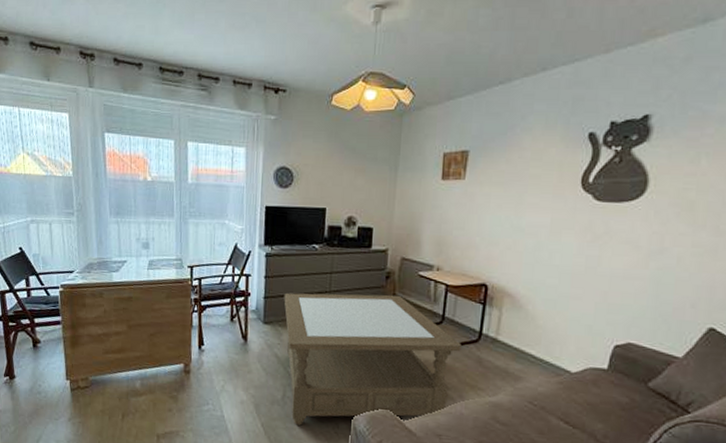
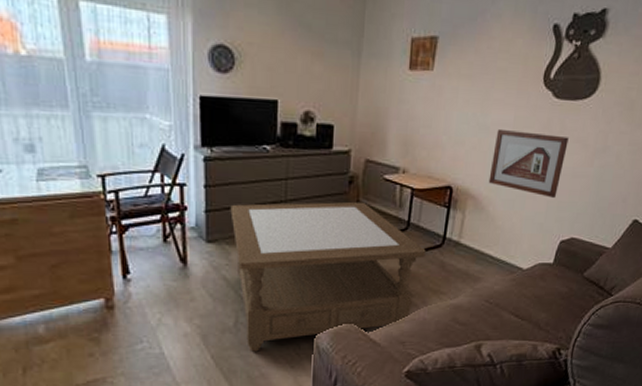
picture frame: none [526,230,616,299] -> present [488,128,569,198]

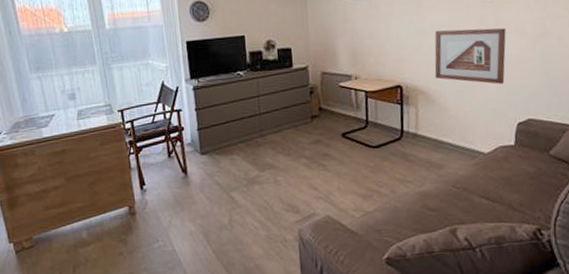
coffee table: present [230,201,426,352] -> none [216,107,387,246]

